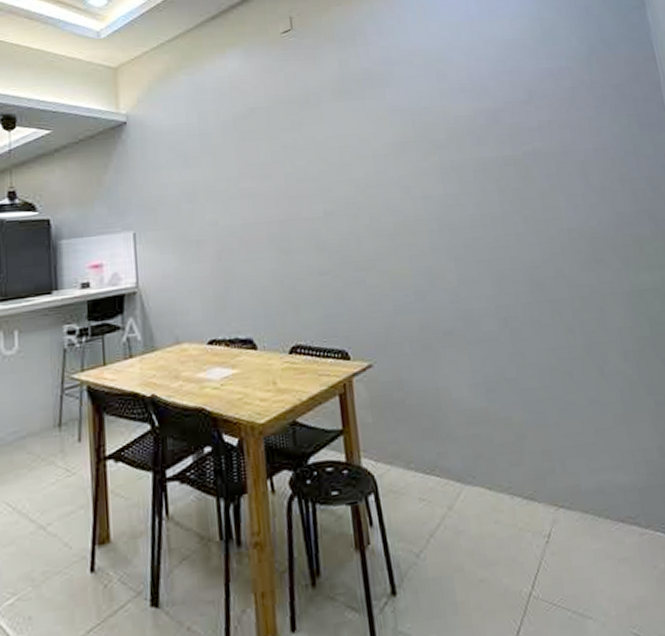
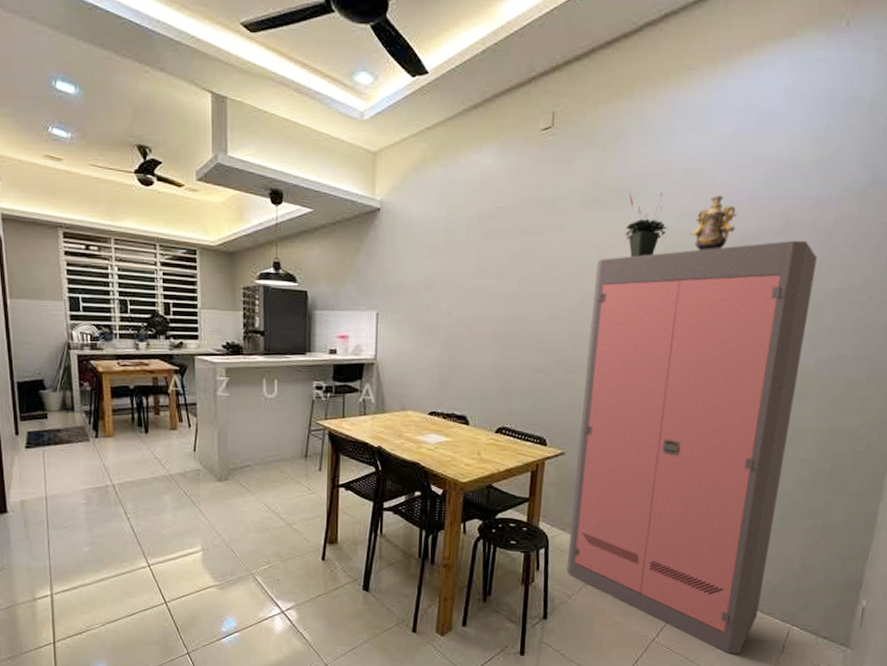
storage cabinet: none [362,108,636,595] -> present [566,240,817,655]
potted plant: none [379,78,422,142] -> present [625,193,667,258]
decorative vase: none [445,75,485,128] -> present [690,195,737,251]

